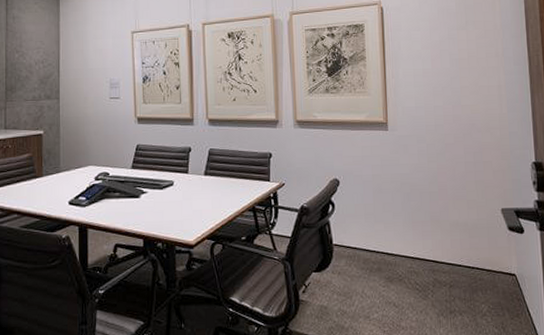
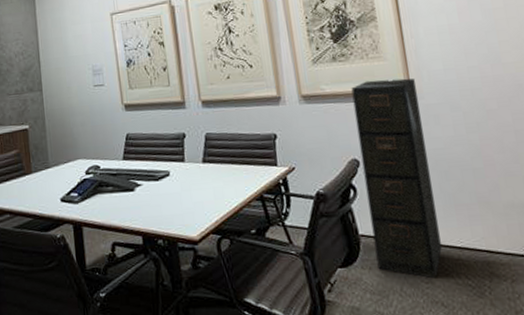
filing cabinet: none [339,111,398,283] -> present [351,78,442,279]

